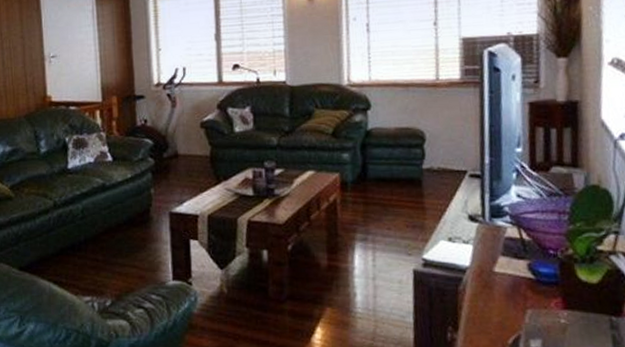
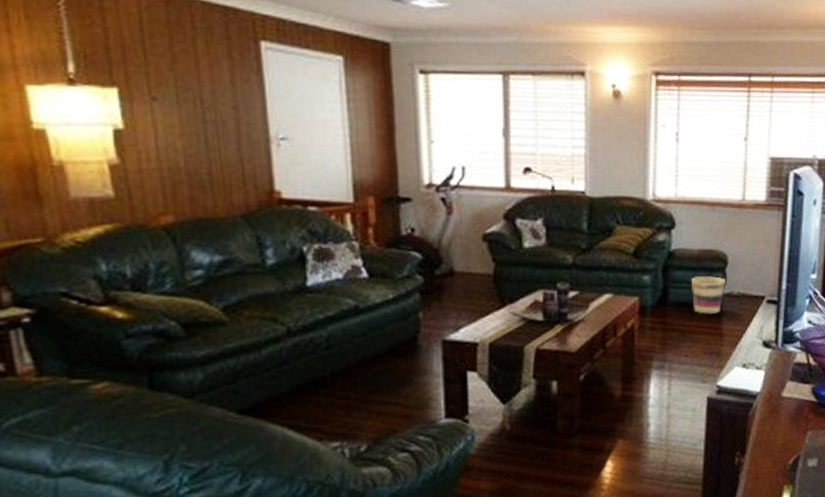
basket: none [389,152,425,189] -> present [690,275,725,314]

